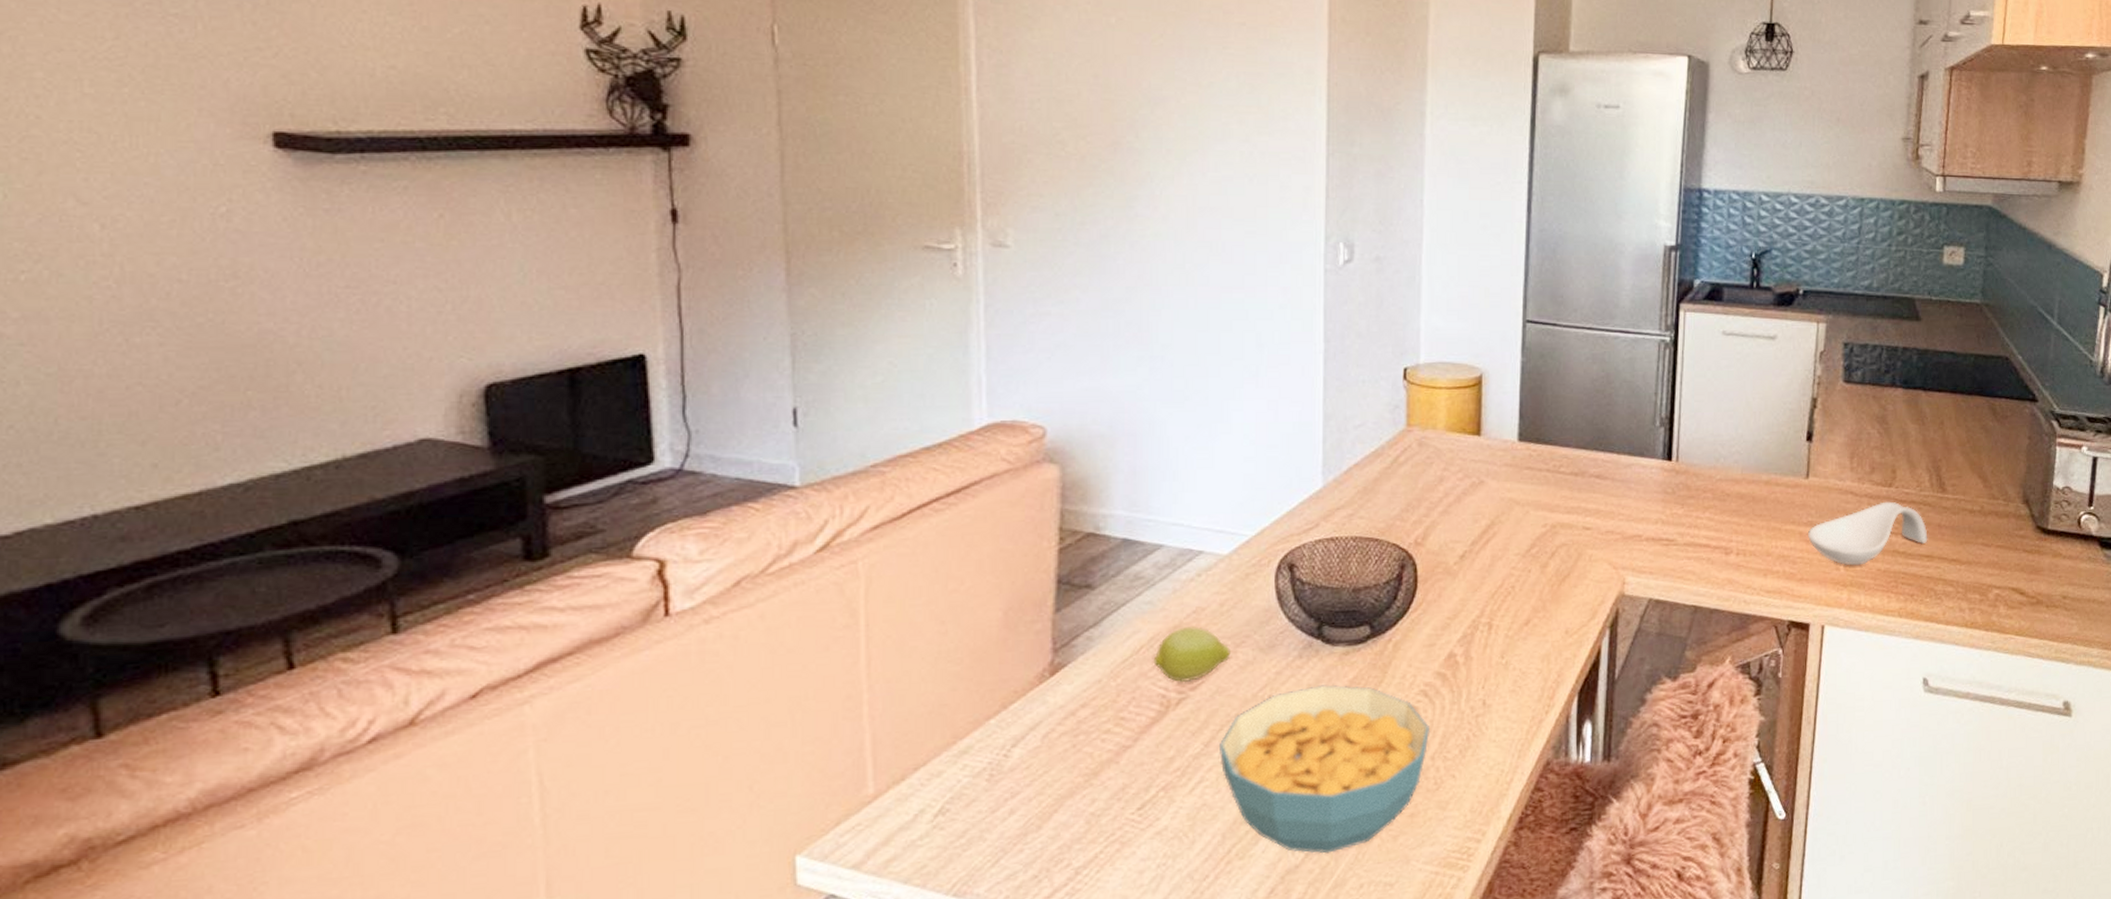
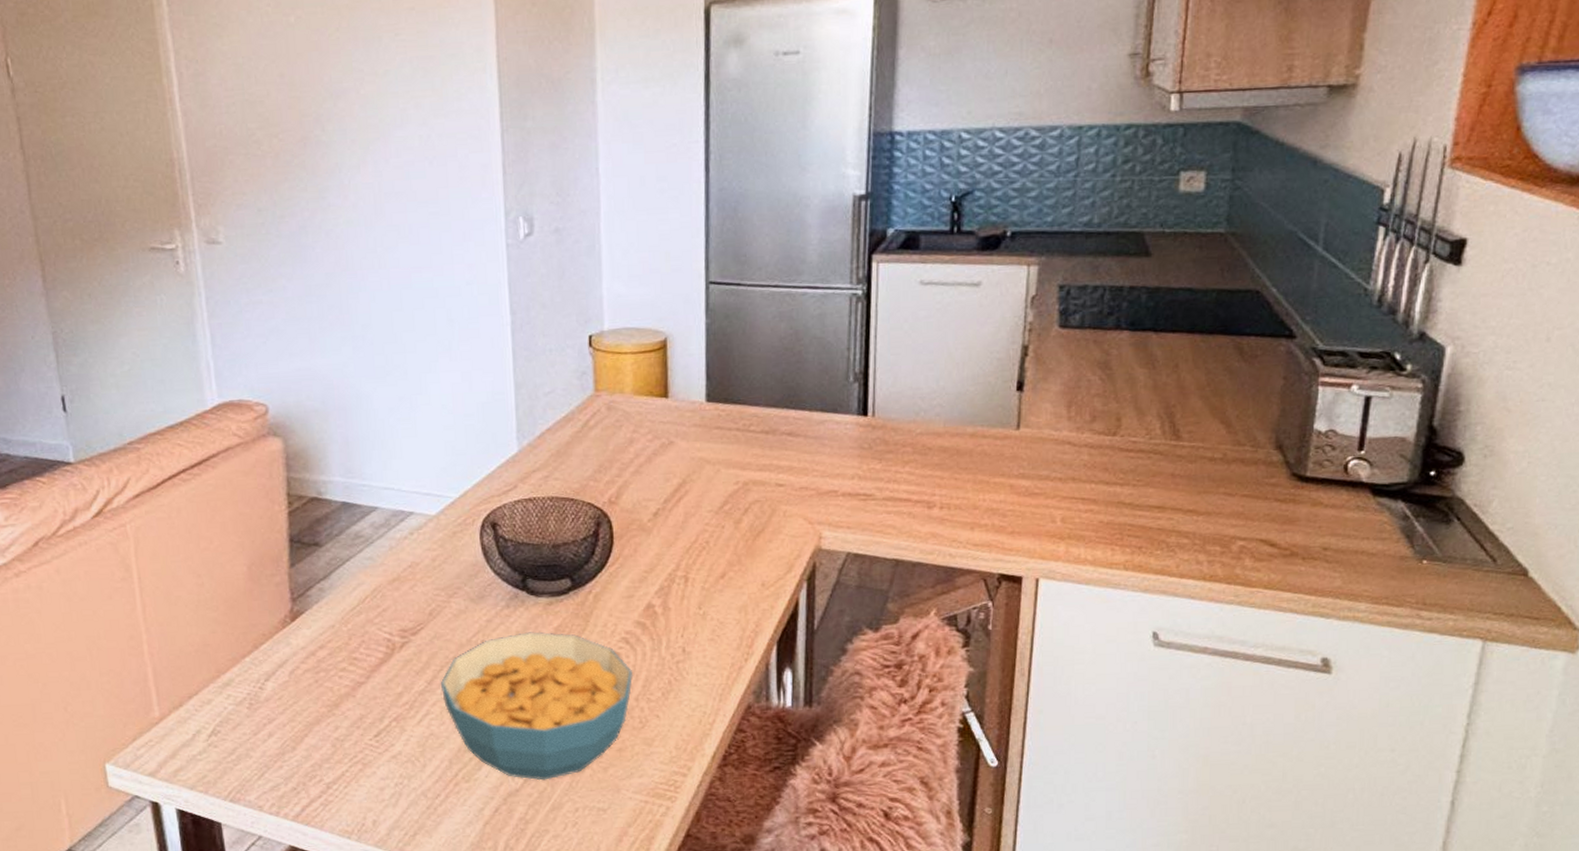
fruit: present [1152,625,1231,683] -> none [376,578,445,629]
spoon rest: present [1808,501,1928,566] -> none [1020,451,1159,518]

